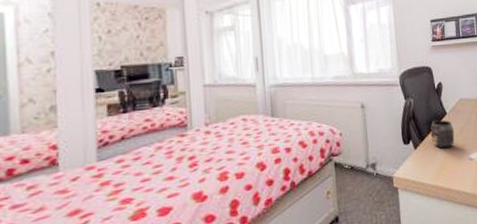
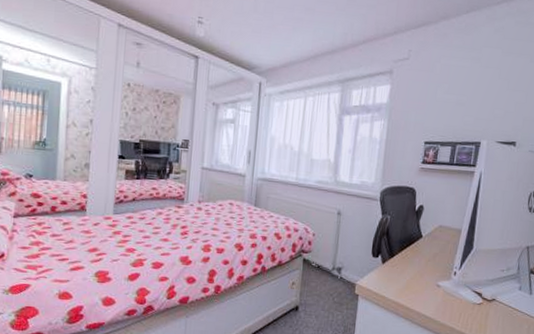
mug: present [430,119,455,149] -> none [401,239,427,271]

